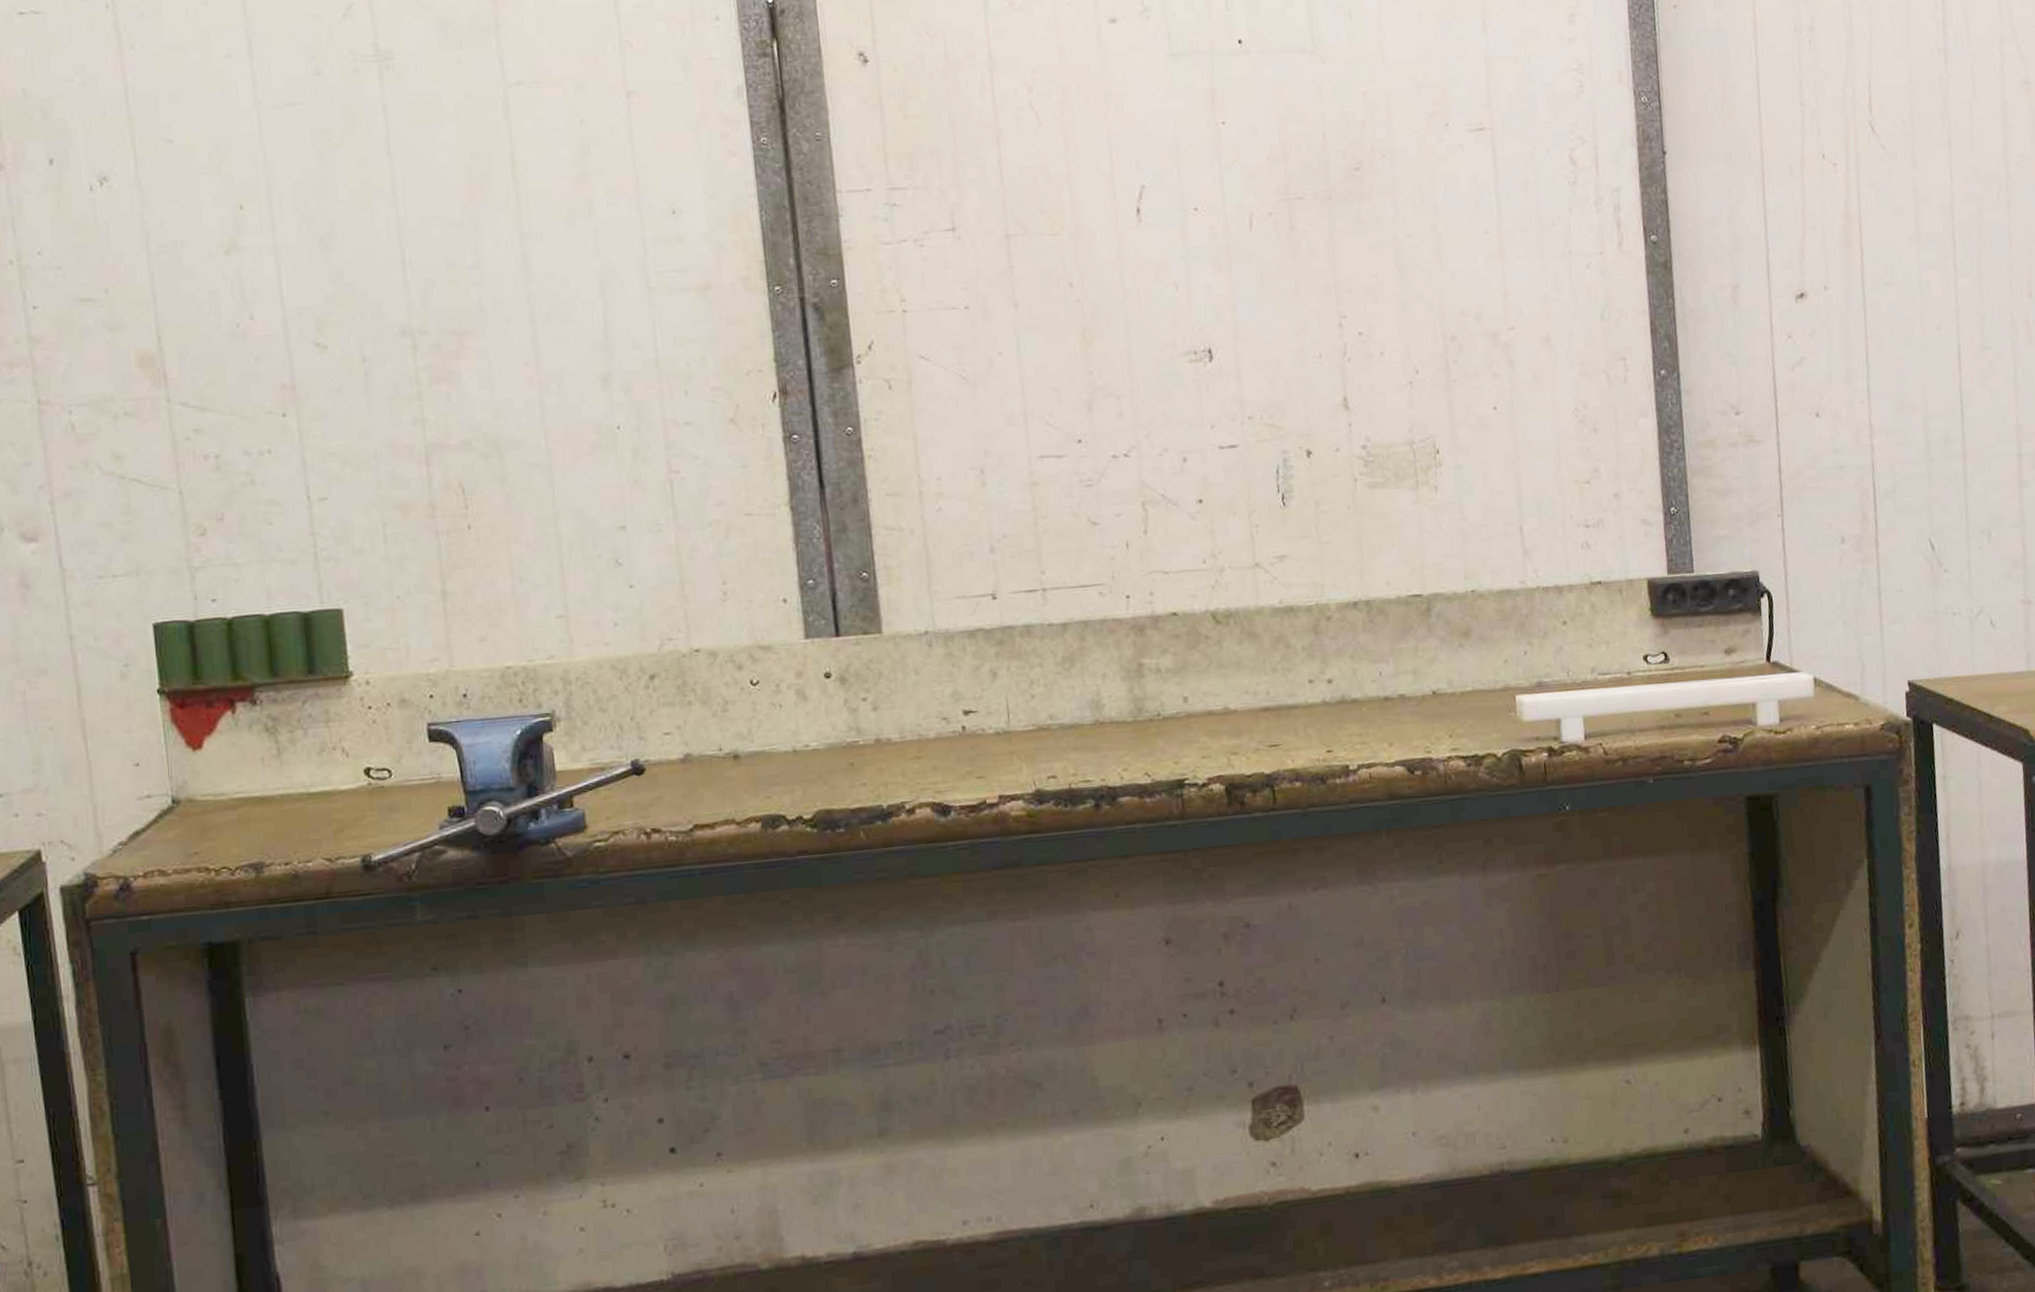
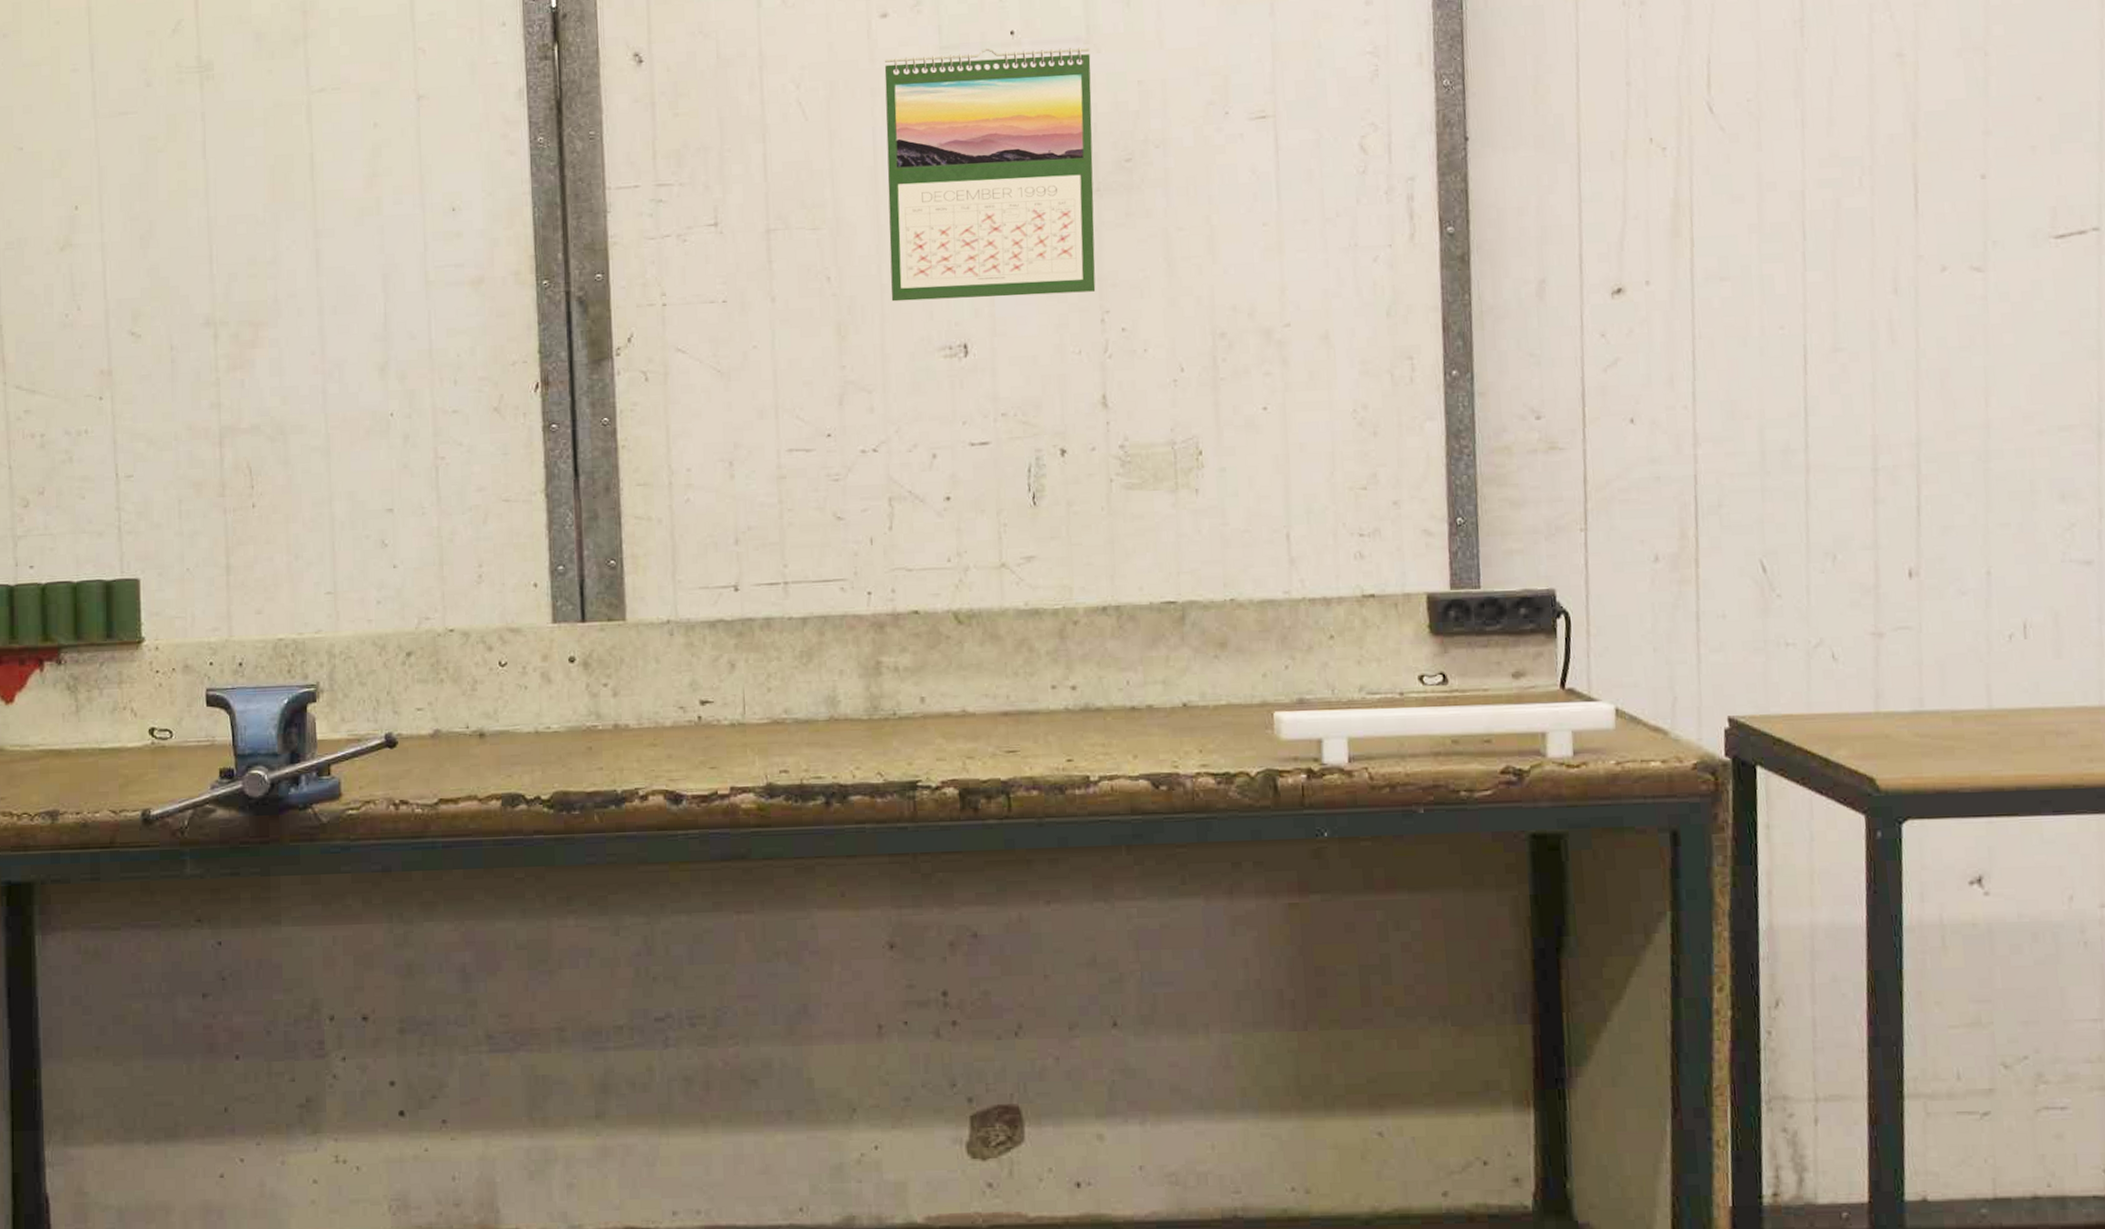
calendar: none [1116,56,1333,307] -> present [884,47,1096,302]

